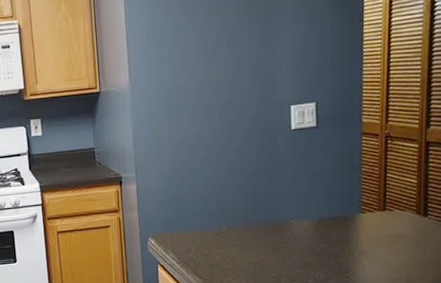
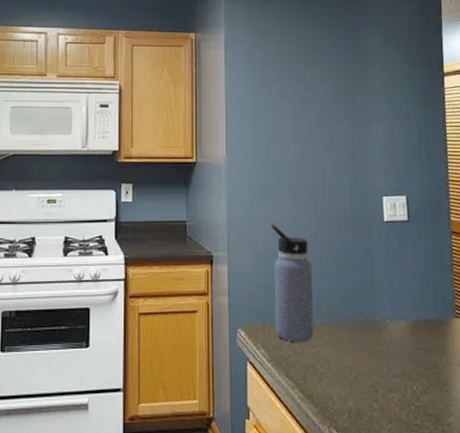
water bottle: none [176,143,220,246] -> present [270,224,314,342]

